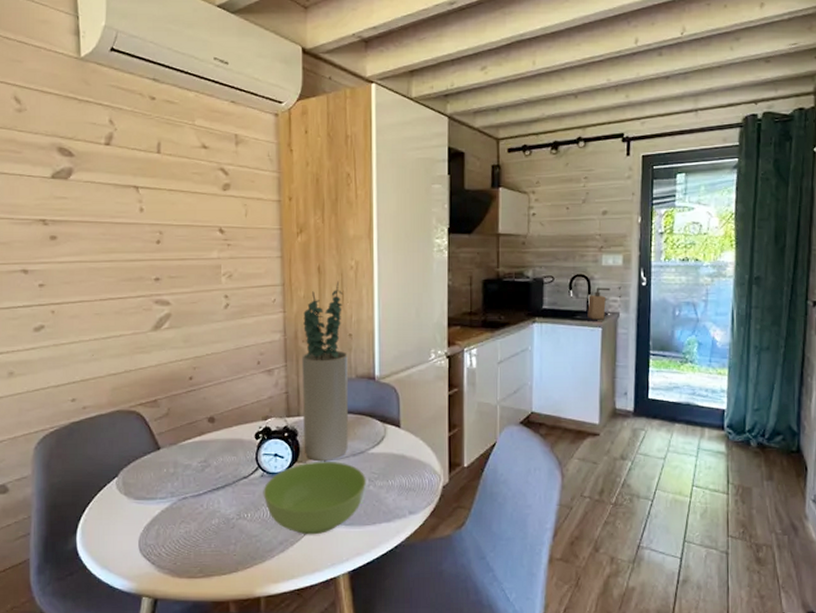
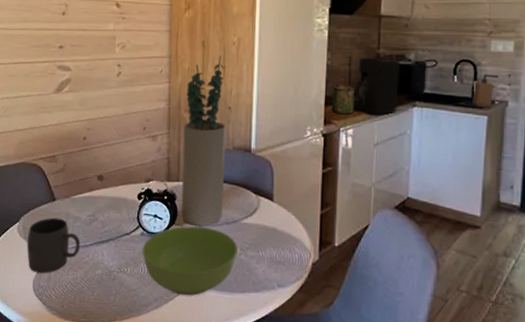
mug: none [128,468,193,530] -> present [26,217,81,273]
canister: none [454,304,477,335] -> present [331,83,355,115]
coffee maker: none [475,276,520,333] -> present [353,57,401,115]

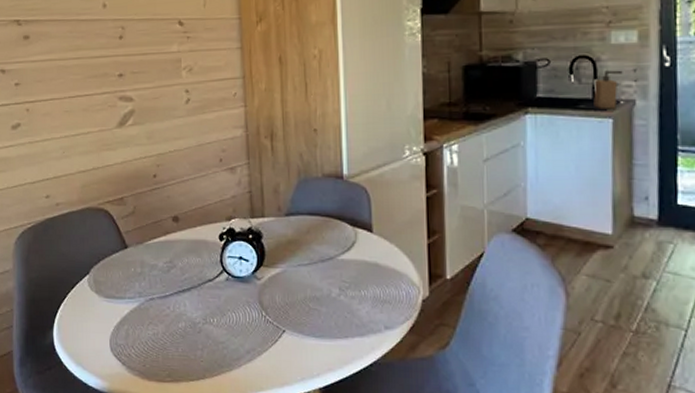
mug: present [26,217,81,273] -> none [99,267,159,330]
bowl: present [142,226,238,296] -> none [228,266,336,346]
vase: present [181,55,226,227] -> none [265,72,316,267]
canister: present [331,83,355,115] -> none [431,93,458,129]
coffee maker: present [353,57,401,115] -> none [456,60,508,127]

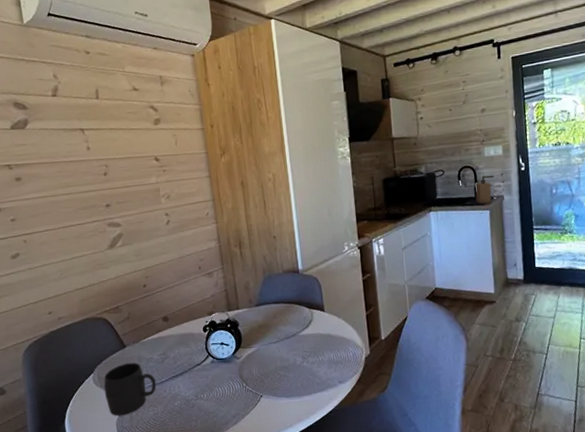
mug: none [99,267,159,330] -> present [103,362,157,416]

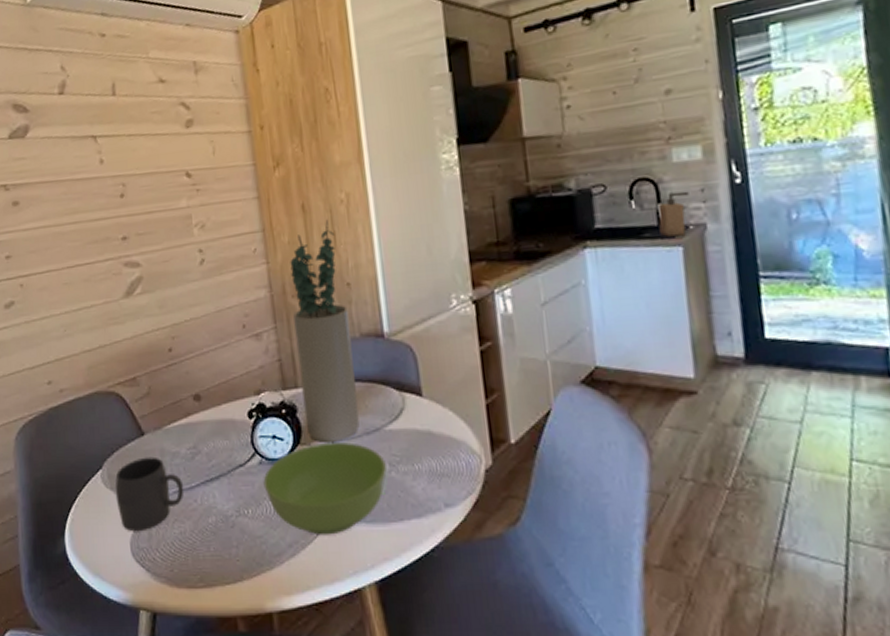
bowl: none [214,344,300,408] -> present [263,442,387,536]
vase: none [233,192,282,346] -> present [290,219,360,444]

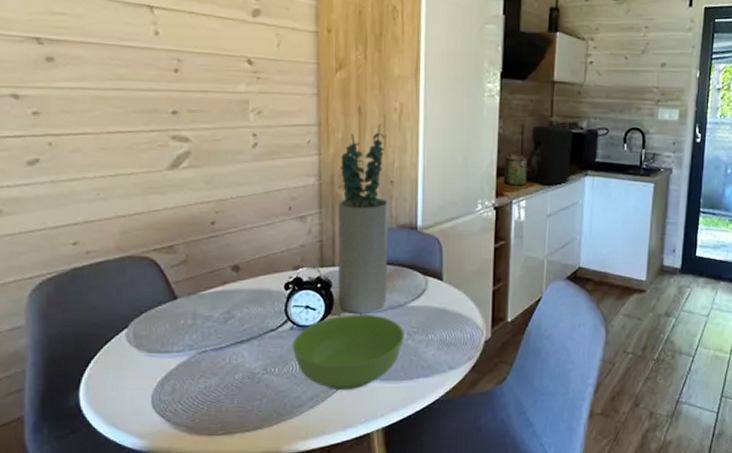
mug: present [115,456,184,531] -> none [140,319,213,385]
canister: none [477,231,509,272] -> present [503,153,527,186]
coffee maker: none [503,190,565,267] -> present [525,125,573,186]
soap dispenser: present [658,191,689,238] -> none [640,142,665,177]

